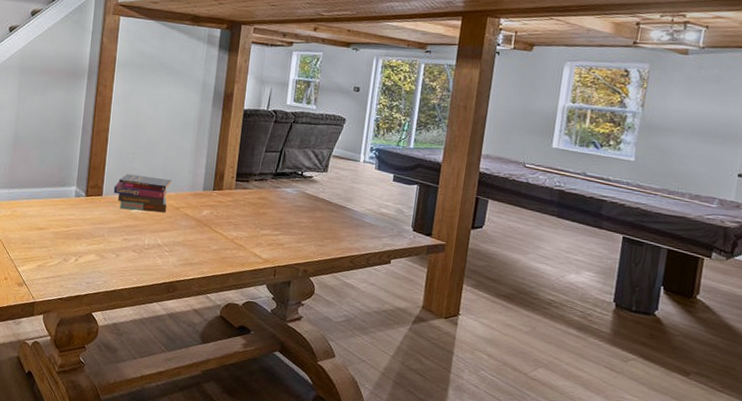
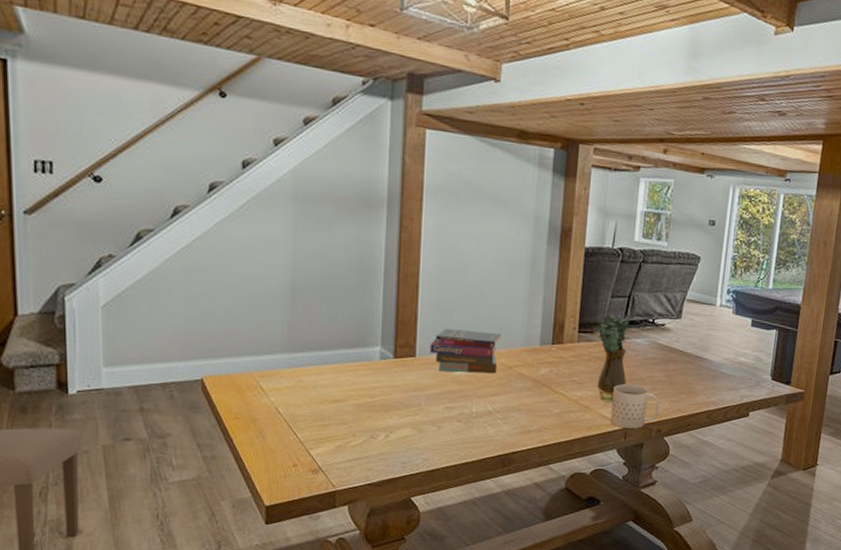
vase: none [250,163,280,243] -> present [596,311,629,403]
mug: none [262,227,306,268] -> present [611,384,660,429]

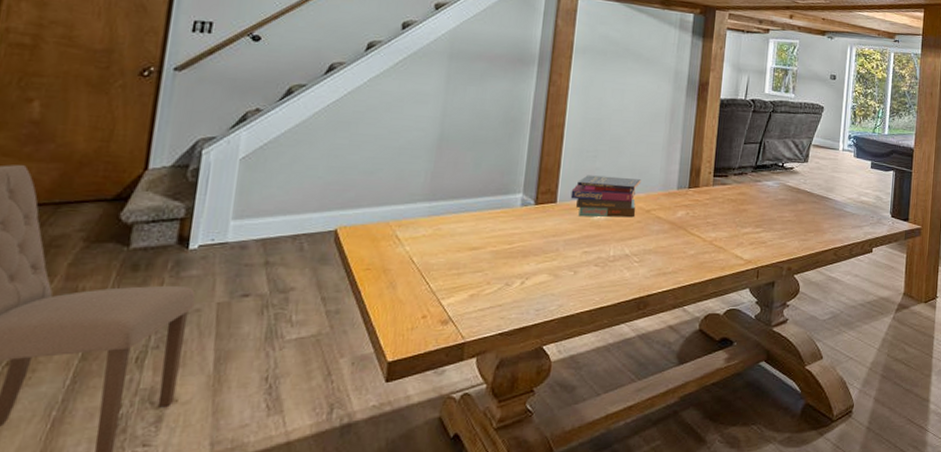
vase: present [596,311,629,403] -> none [730,156,761,243]
mug: present [611,384,660,429] -> none [743,224,789,268]

